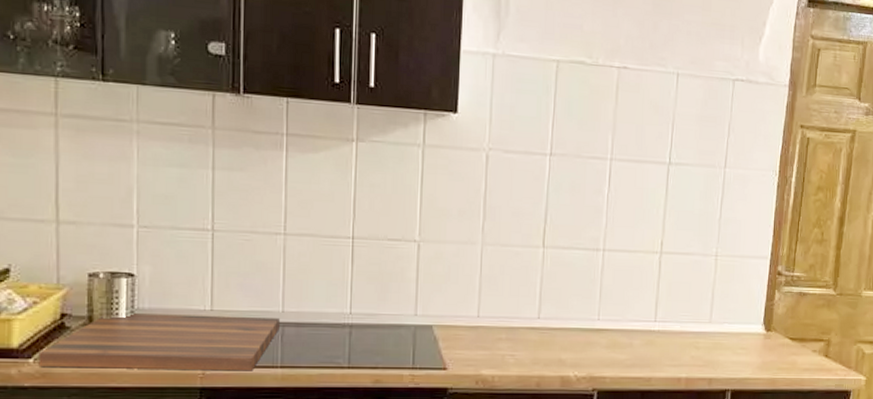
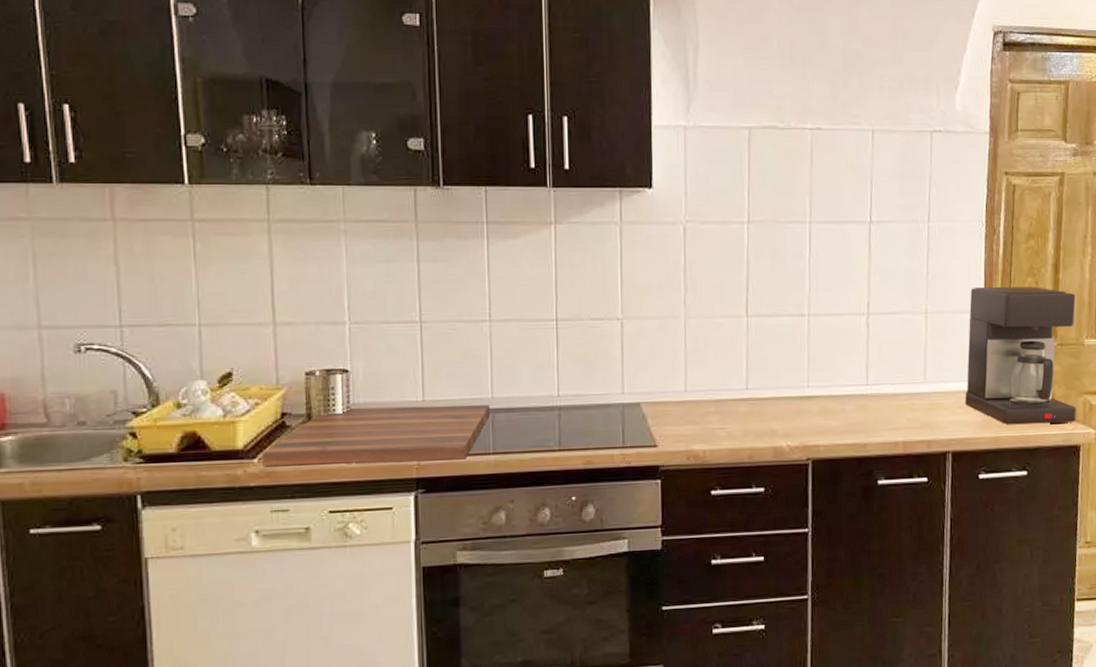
coffee maker: none [747,233,857,369] -> present [965,286,1077,425]

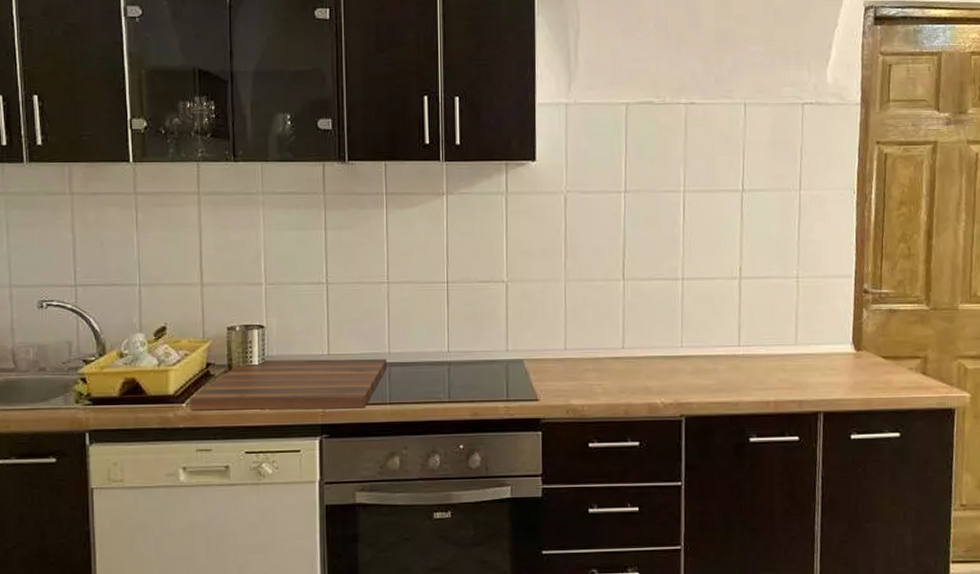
coffee maker: present [965,286,1077,425] -> none [836,252,951,387]

